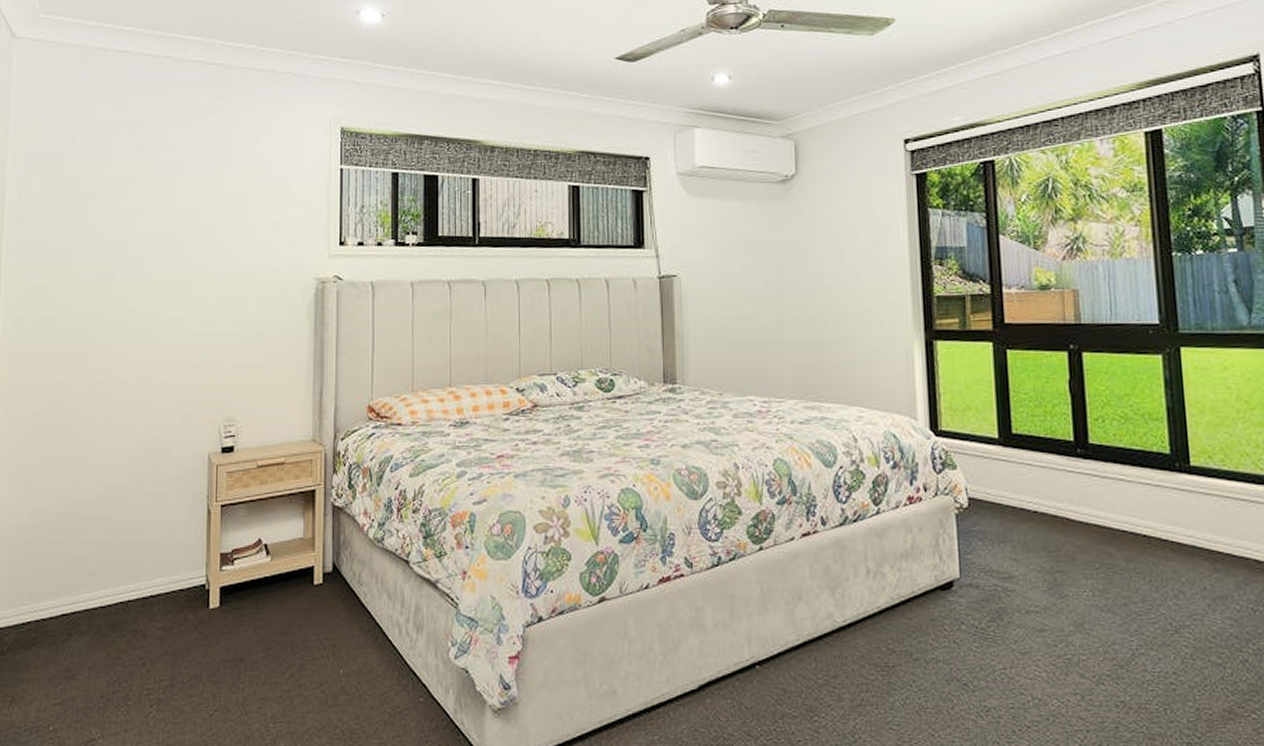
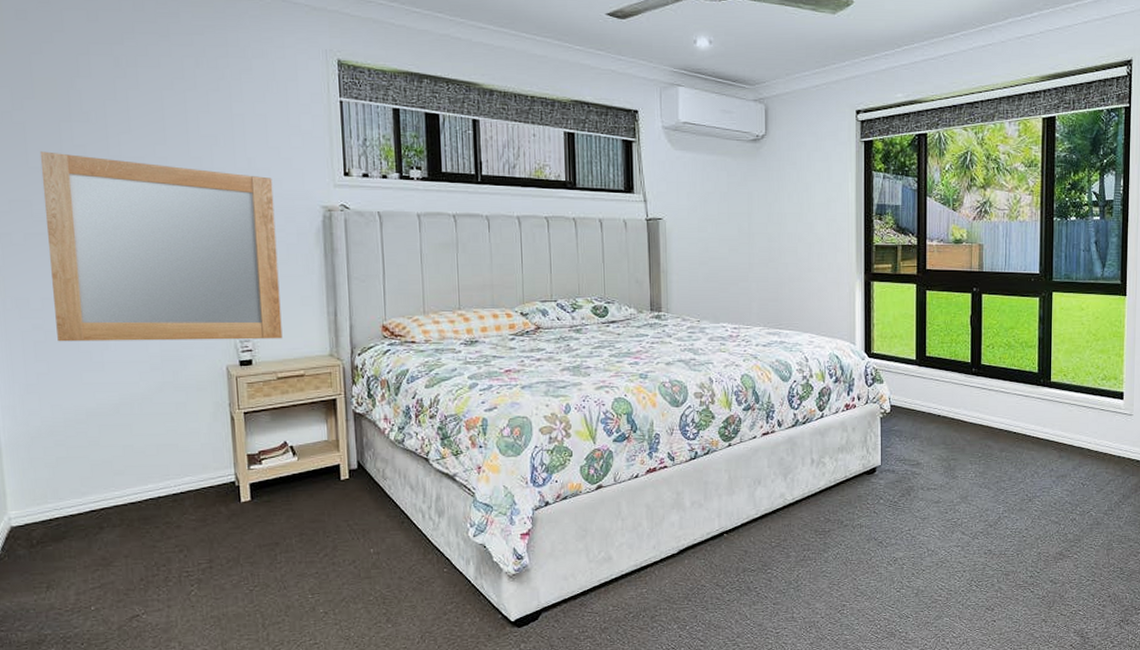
home mirror: none [53,236,269,429] -> present [39,151,283,342]

